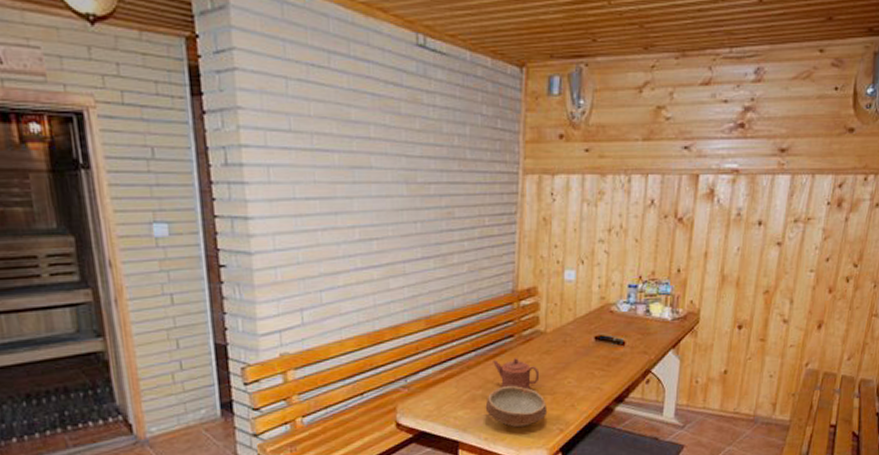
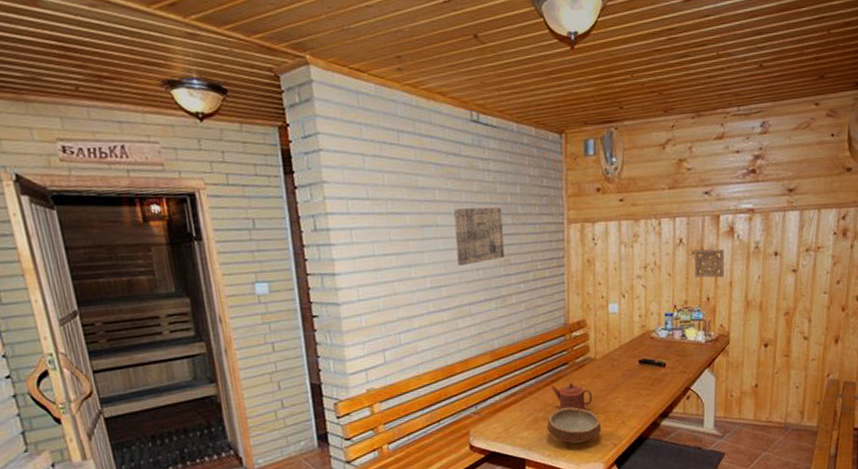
wall art: none [390,148,448,216] -> present [453,207,505,266]
wall ornament: none [665,212,702,247] -> present [694,248,725,278]

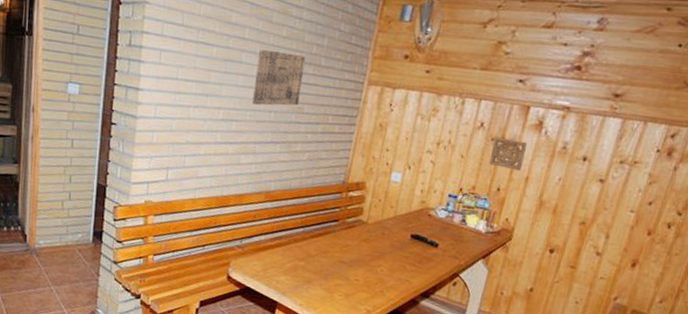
bowl: present [546,406,602,445] -> none [304,262,359,302]
teapot: present [551,383,593,410] -> none [317,238,357,270]

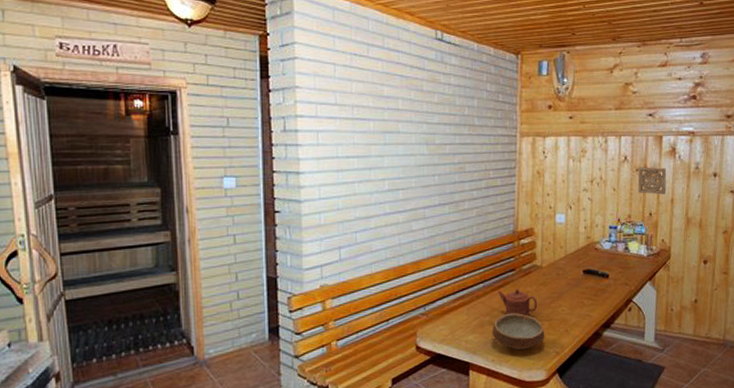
wall art: present [252,49,306,106] -> none [414,117,460,171]
bowl: none [304,262,359,302] -> present [492,312,545,351]
teapot: none [317,238,357,270] -> present [498,289,538,317]

